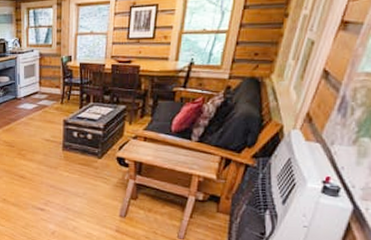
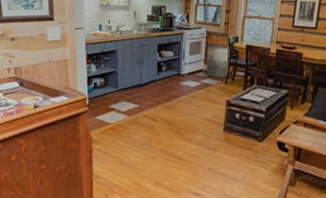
trash can: none [41,66,64,98] -> present [205,44,231,78]

